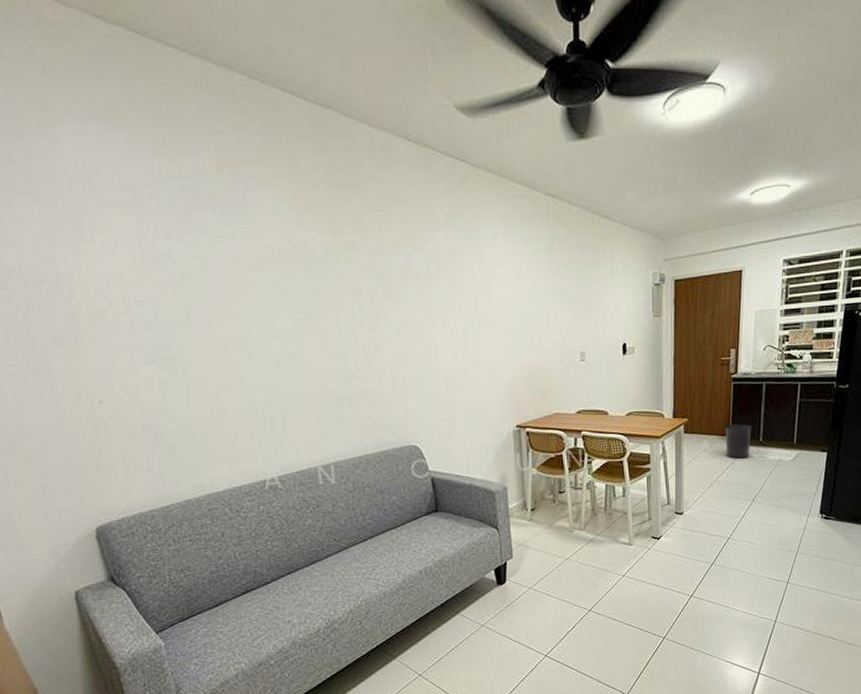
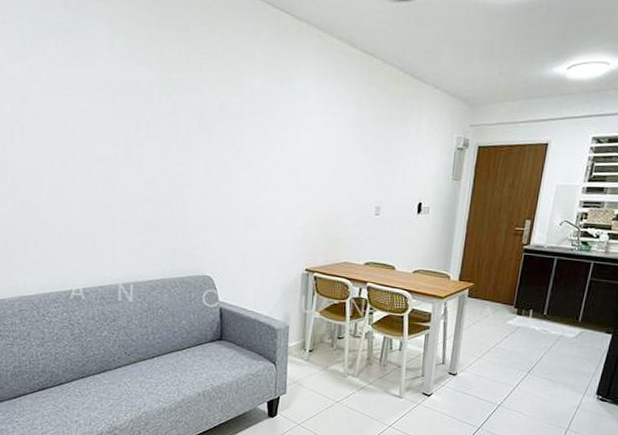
waste bin: present [725,424,753,460] -> none [507,294,539,331]

